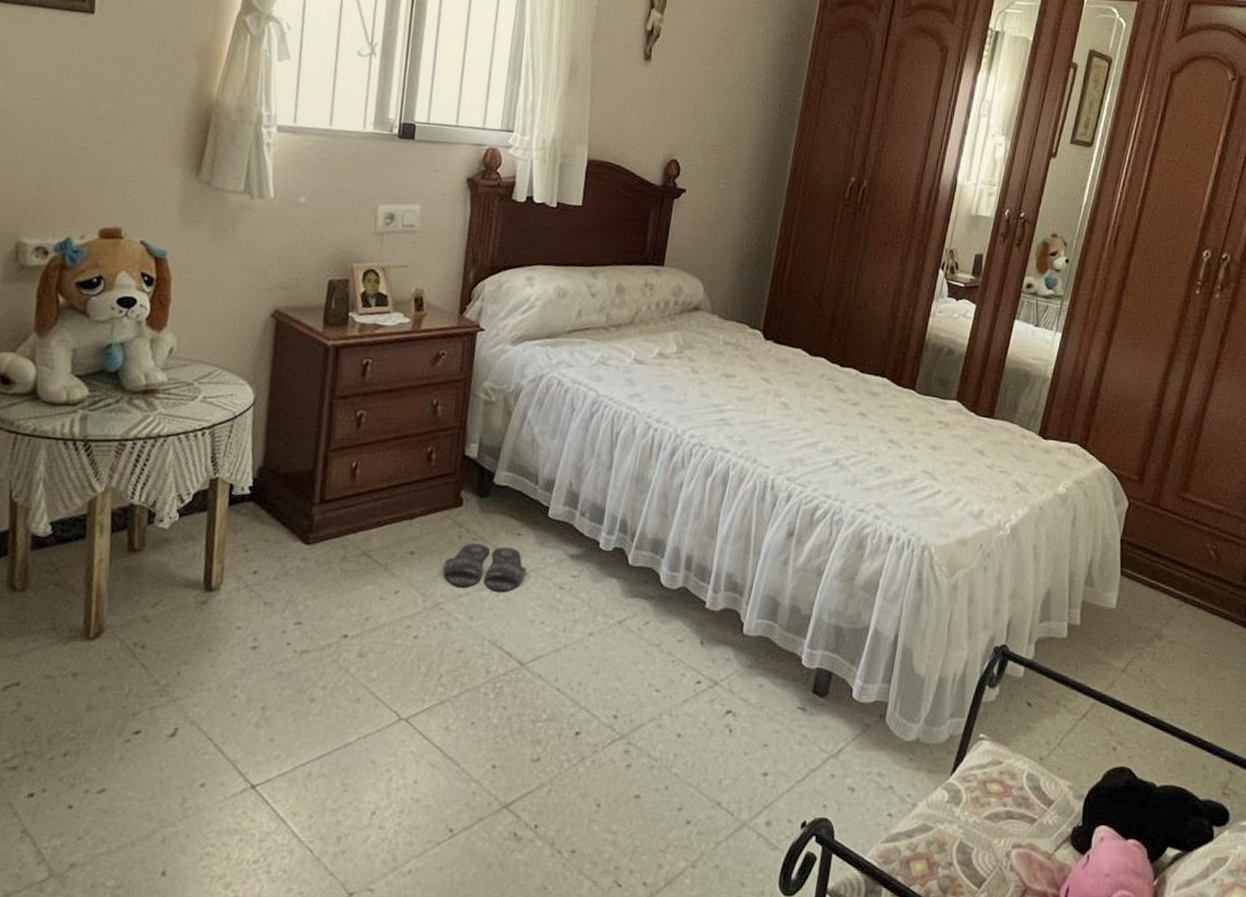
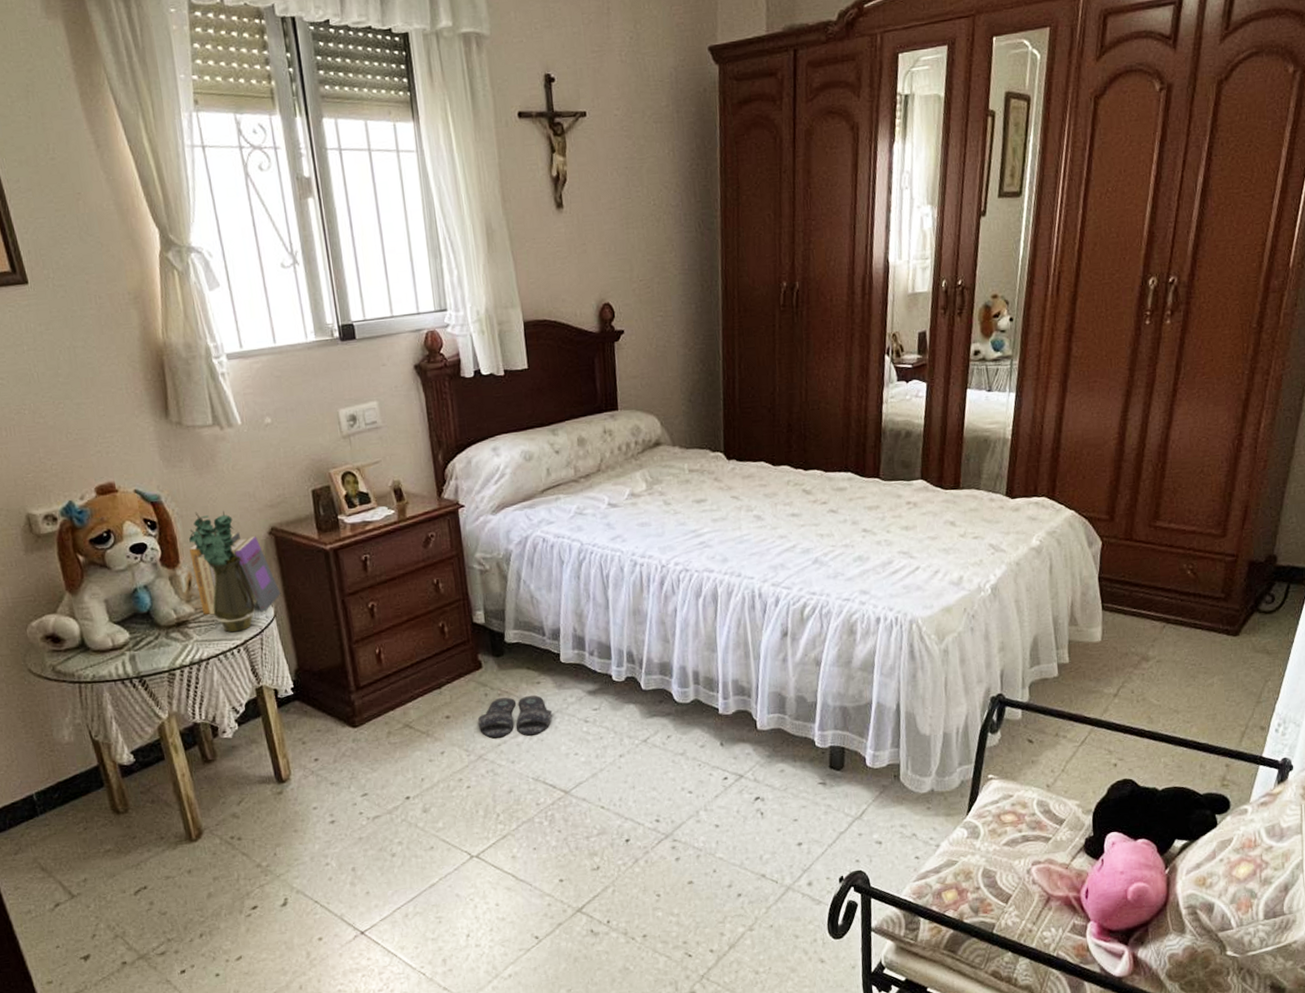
books: none [176,307,267,397] -> present [189,532,281,615]
vase: none [184,277,237,413] -> present [189,510,256,633]

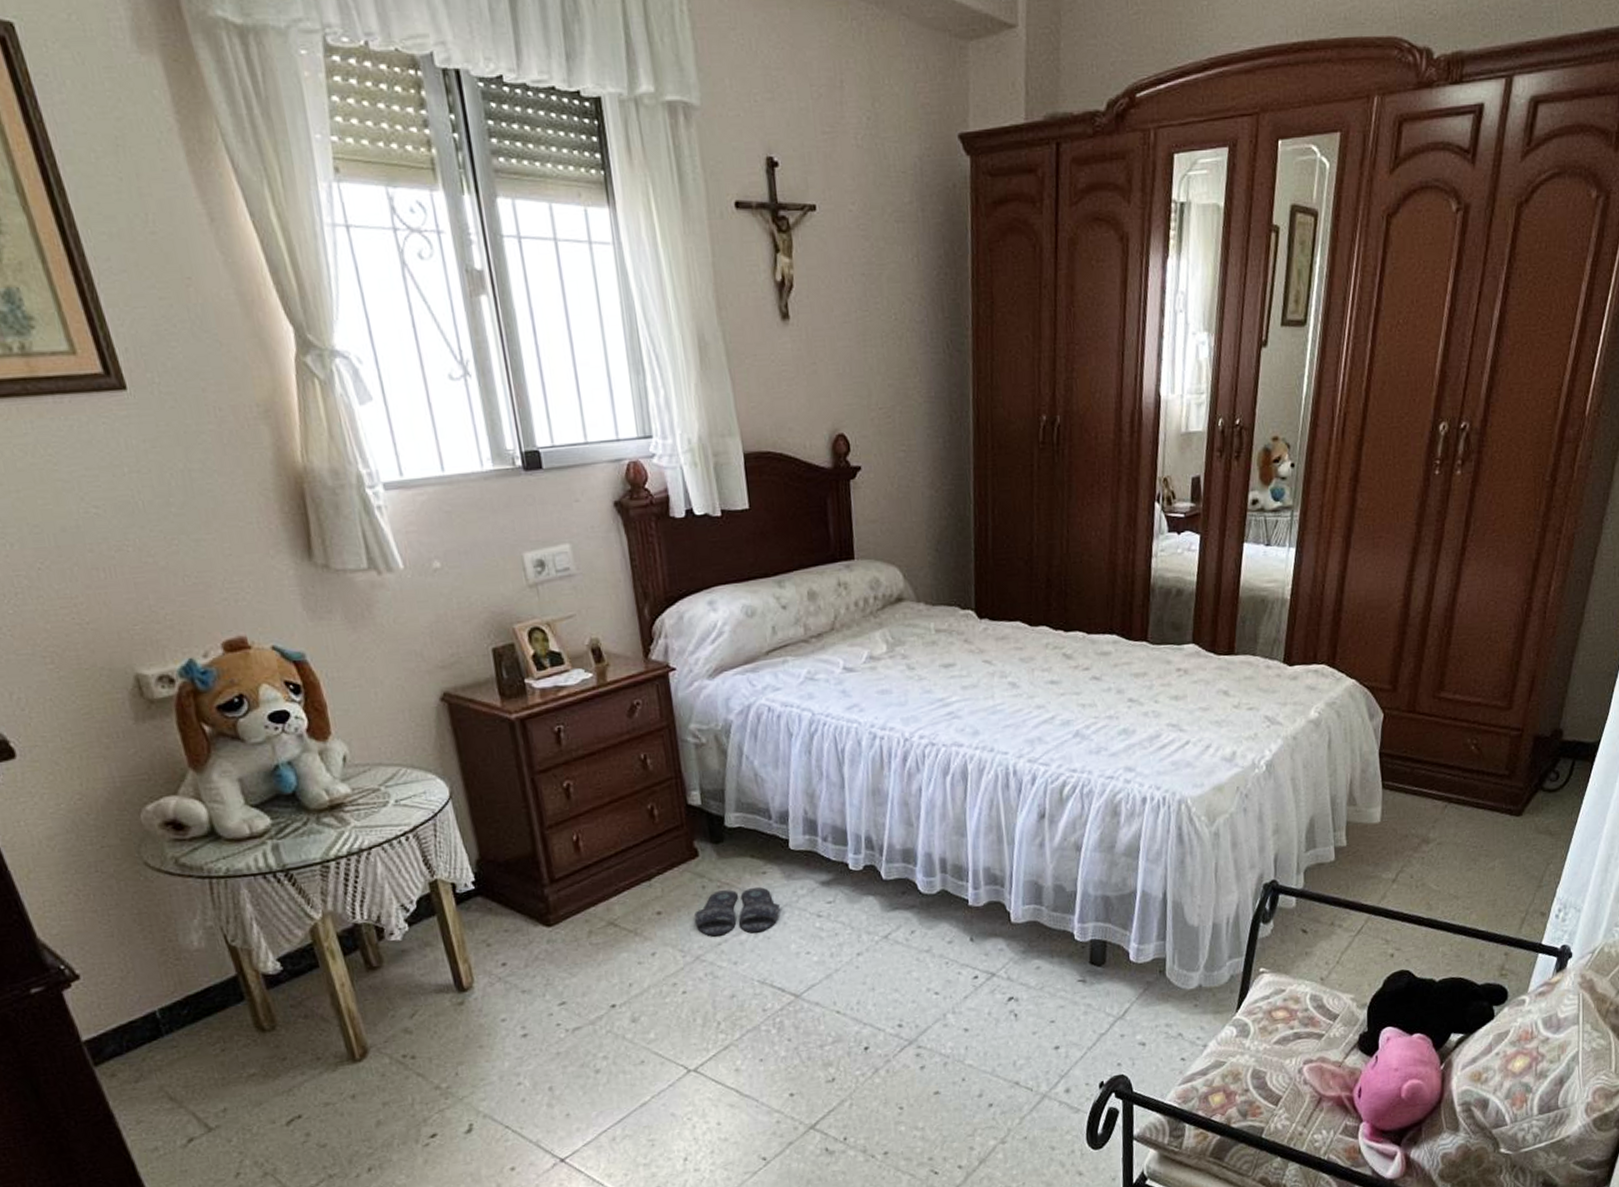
vase: present [189,510,256,633] -> none [342,671,427,817]
books: present [189,532,281,615] -> none [343,698,457,797]

